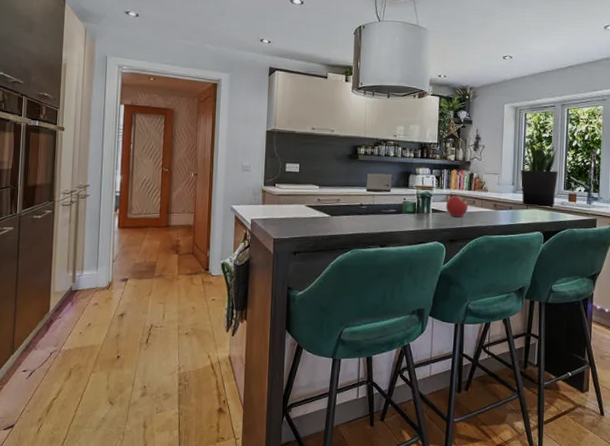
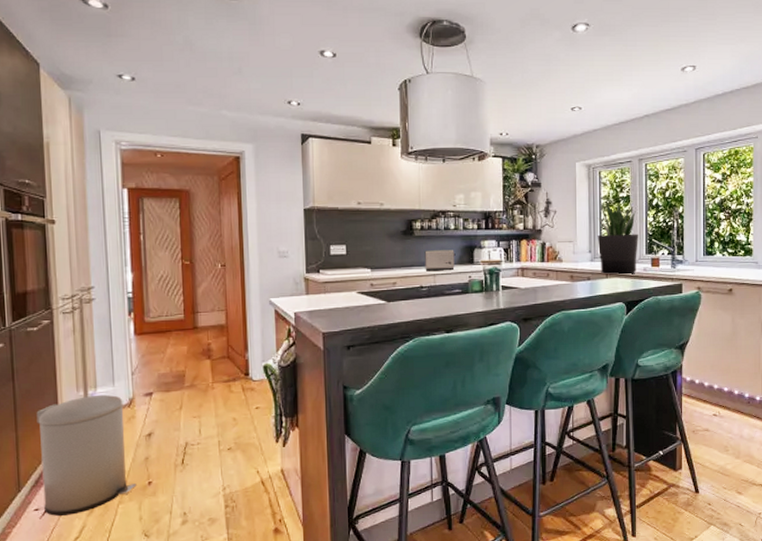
pedal bin: none [31,276,108,378] -> present [36,394,137,516]
fruit: present [446,195,468,217] -> none [517,269,542,293]

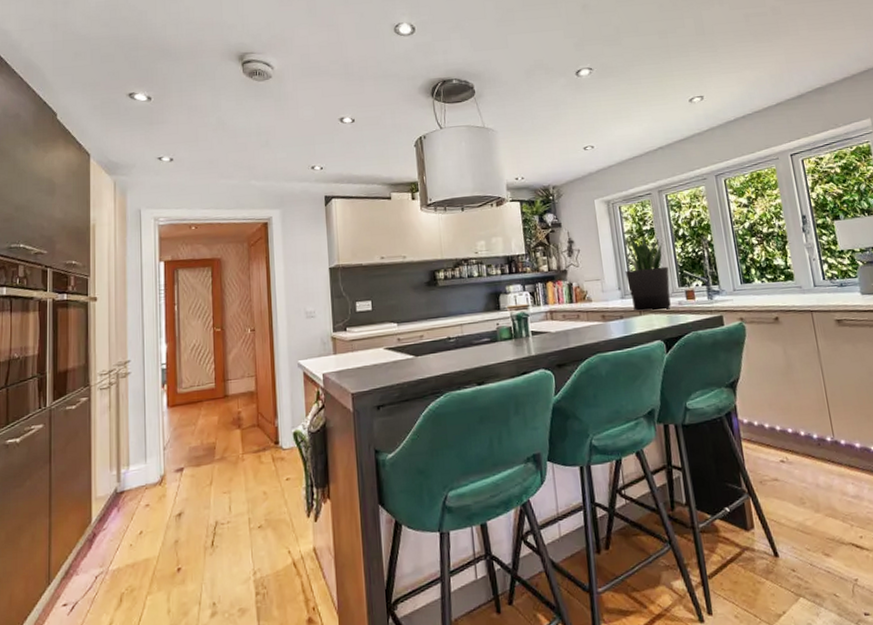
pedal bin: present [36,394,137,516] -> none [70,472,166,612]
toaster: present [424,250,456,271] -> none [450,297,481,322]

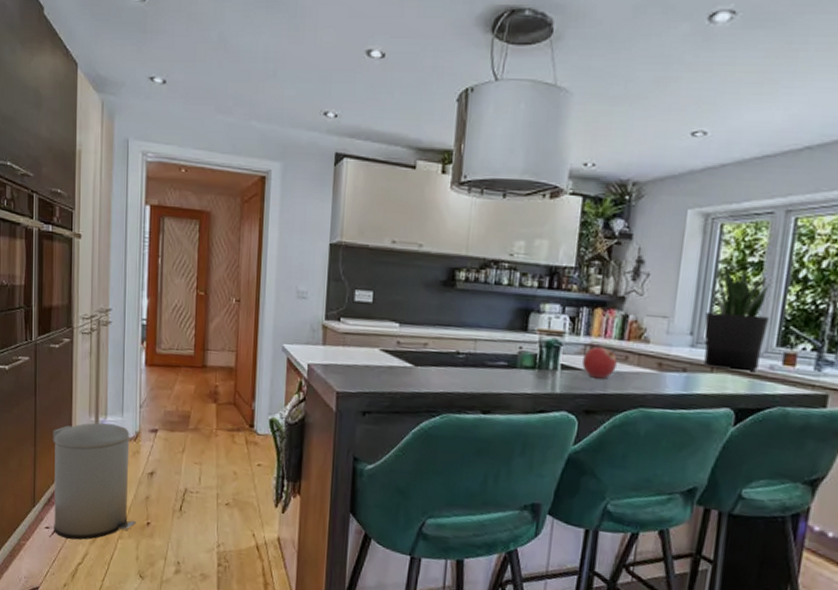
pedal bin: none [70,472,166,612] -> present [53,422,136,540]
fruit: none [546,311,573,337] -> present [582,346,617,379]

